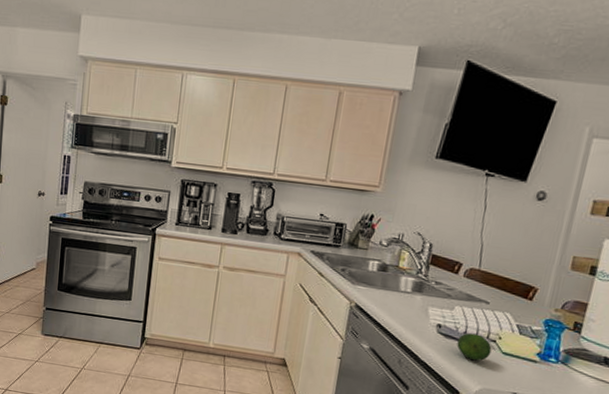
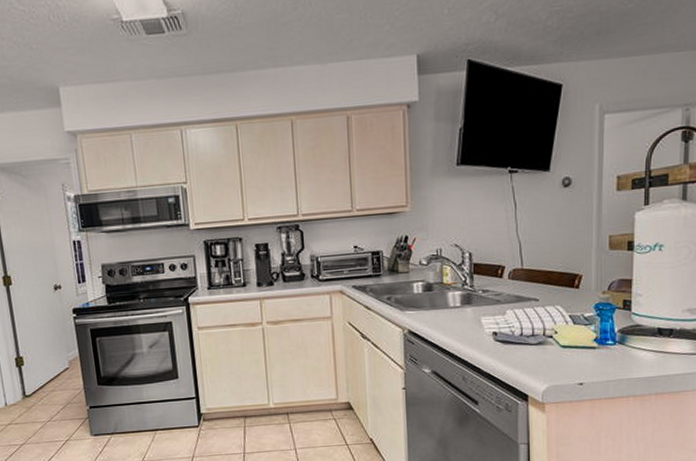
fruit: present [456,333,492,361] -> none [516,333,550,361]

